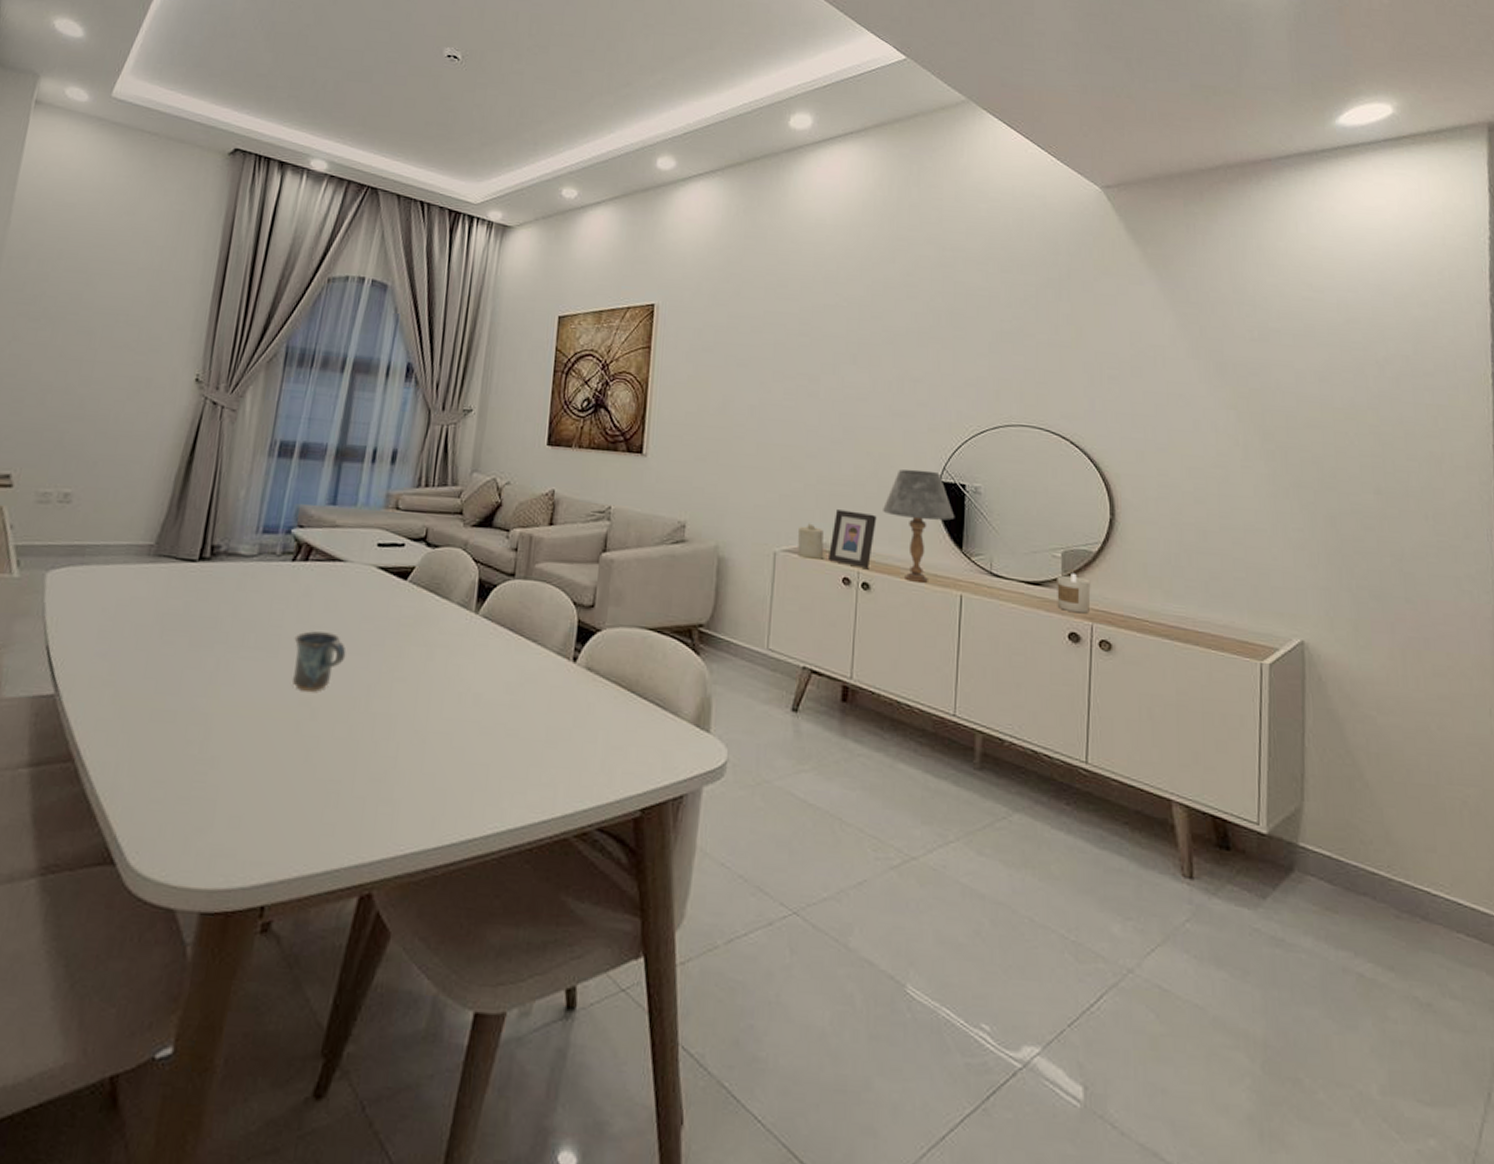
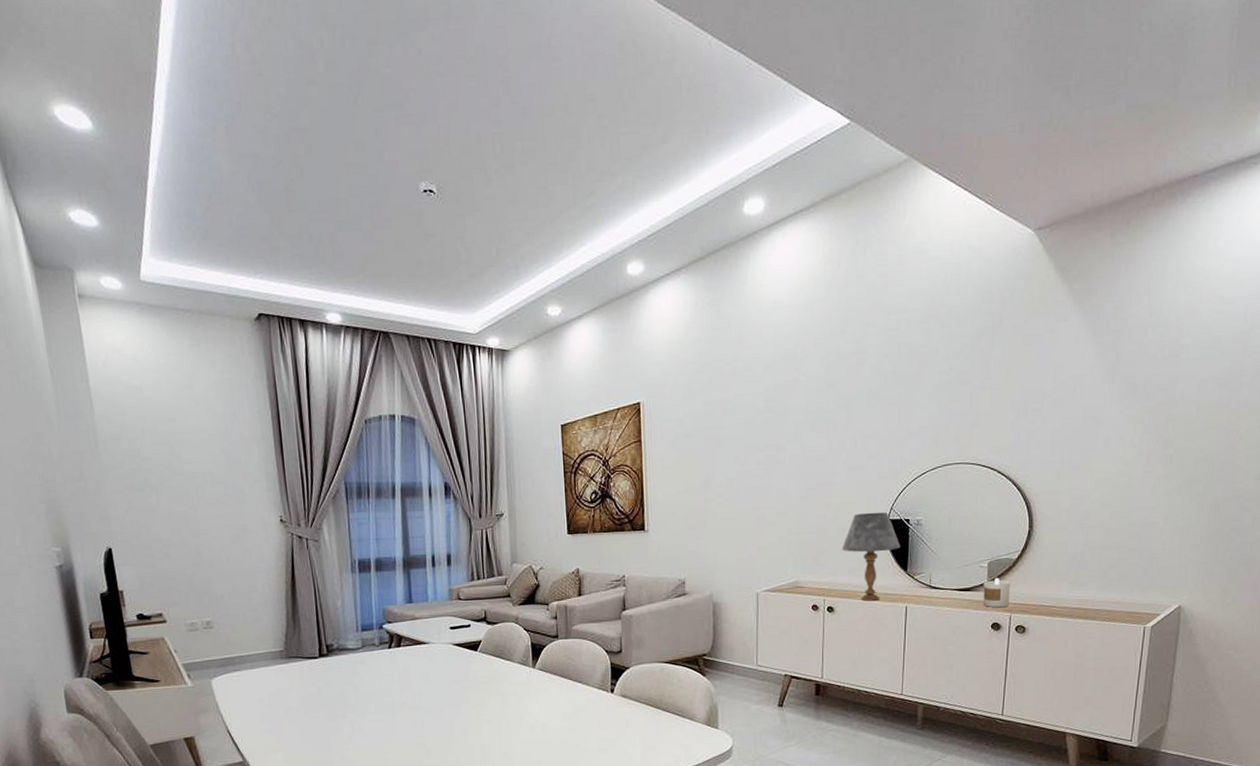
mug: present [292,631,346,691] -> none [403,695,443,737]
candle: present [798,523,824,561] -> none [775,567,797,595]
picture frame: present [827,510,877,570] -> none [799,552,837,597]

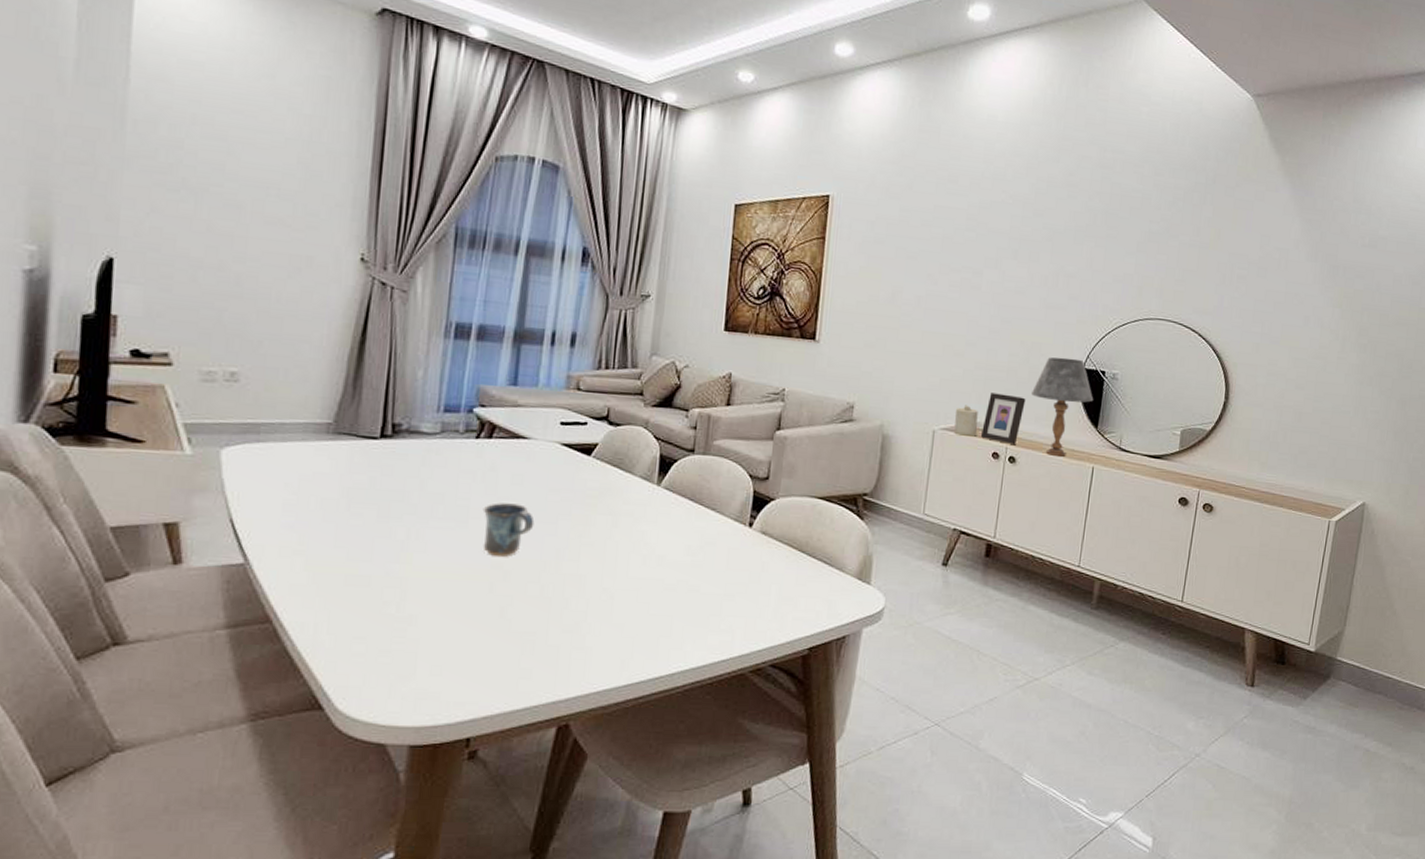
mug: none [403,695,443,737] -> present [483,503,535,556]
candle: none [775,567,797,595] -> present [954,405,978,438]
picture frame: none [799,552,837,597] -> present [980,393,1026,445]
candle: present [983,577,1011,608] -> none [1172,447,1202,482]

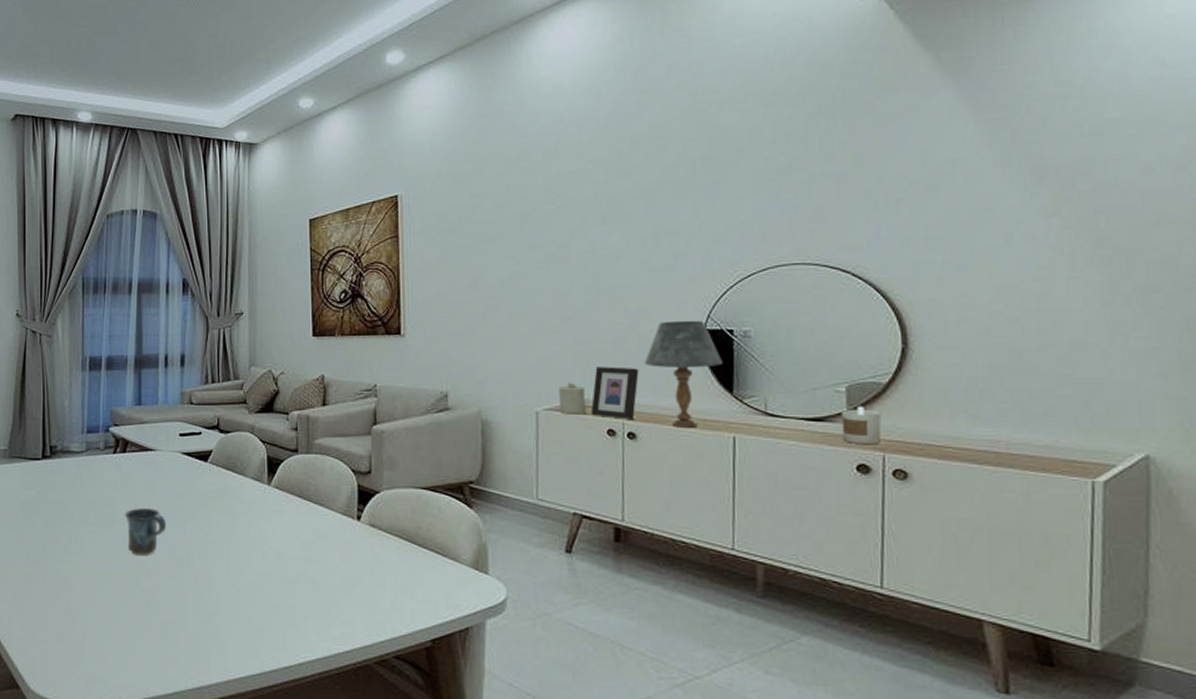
candle: none [1172,447,1202,482] -> present [841,405,882,445]

